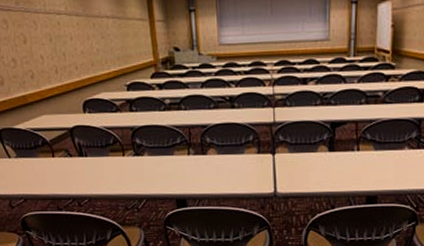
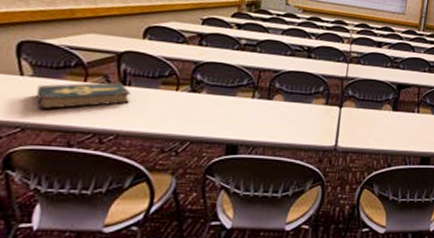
book: none [22,154,90,184] -> present [36,82,131,110]

